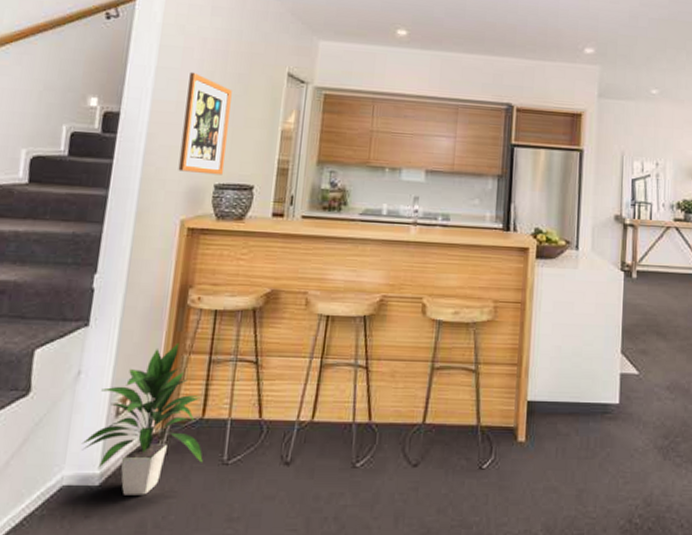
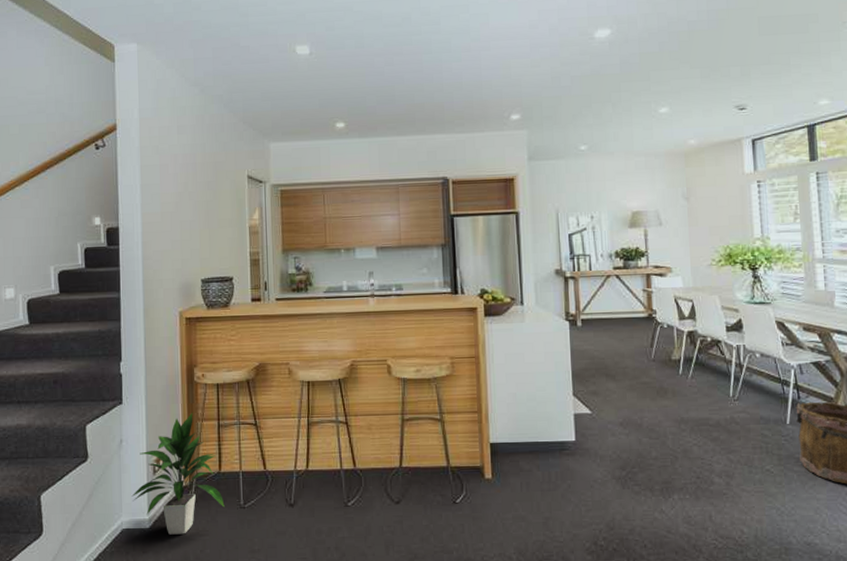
wall art: present [178,71,232,175] -> none [168,185,207,272]

